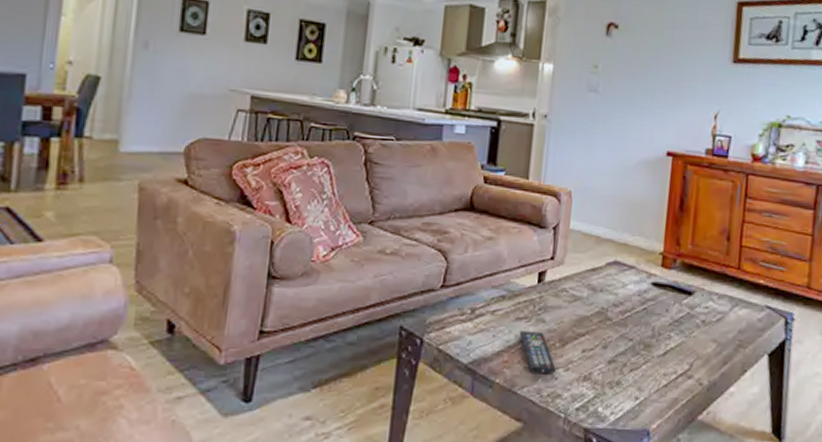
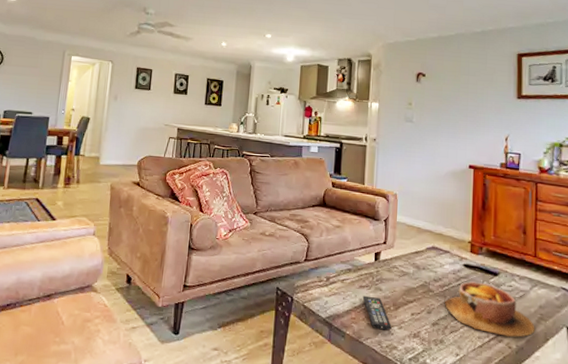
bowl: none [624,304,732,371] -> present [444,281,535,337]

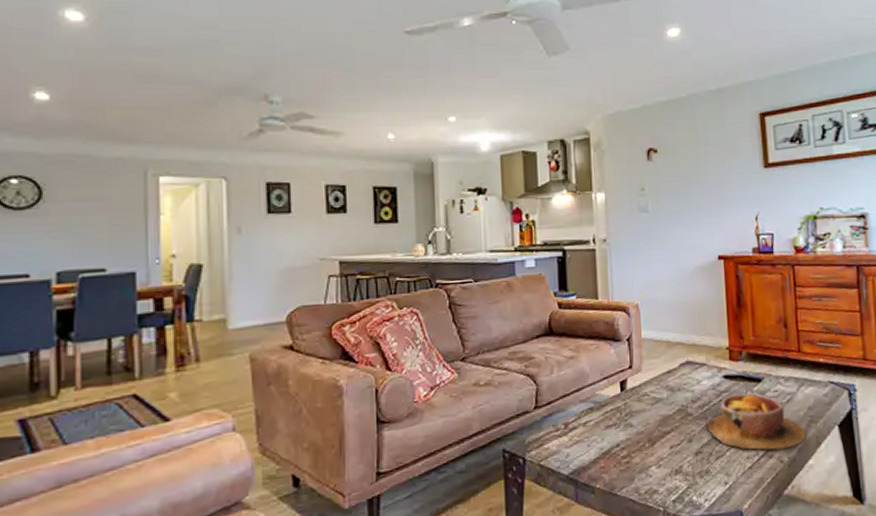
remote control: present [362,295,392,331] -> none [610,435,649,475]

